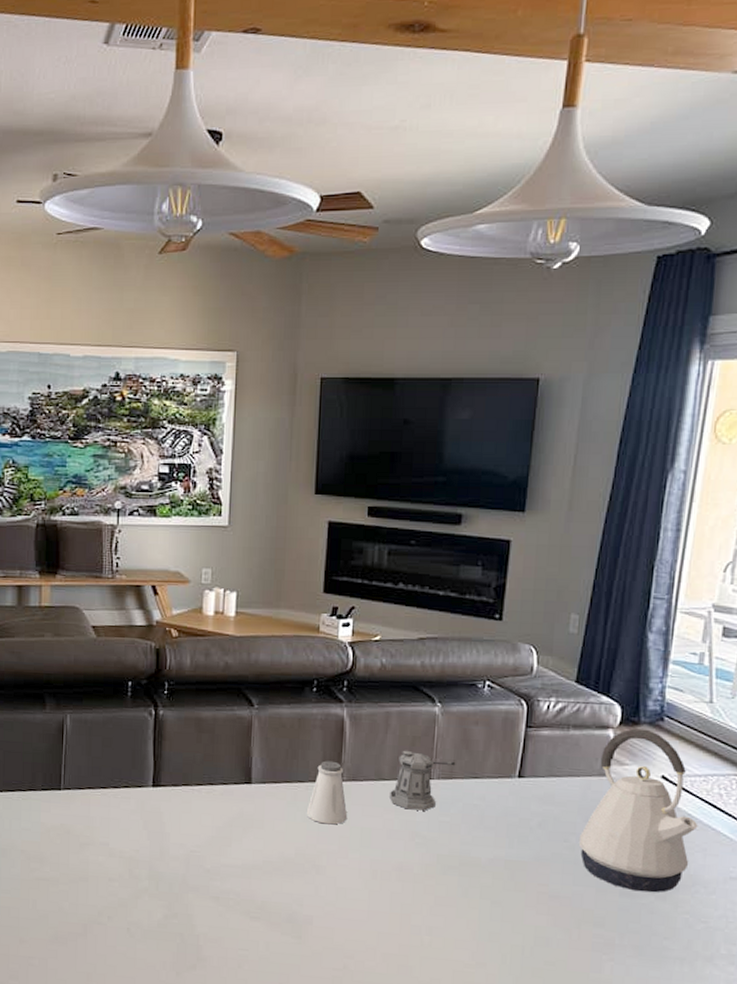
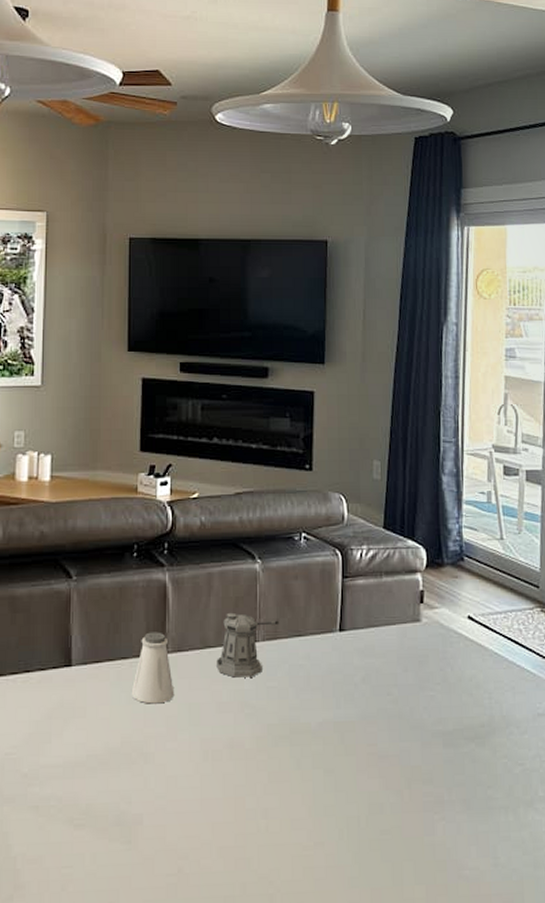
kettle: present [578,728,698,893] -> none [400,570,505,740]

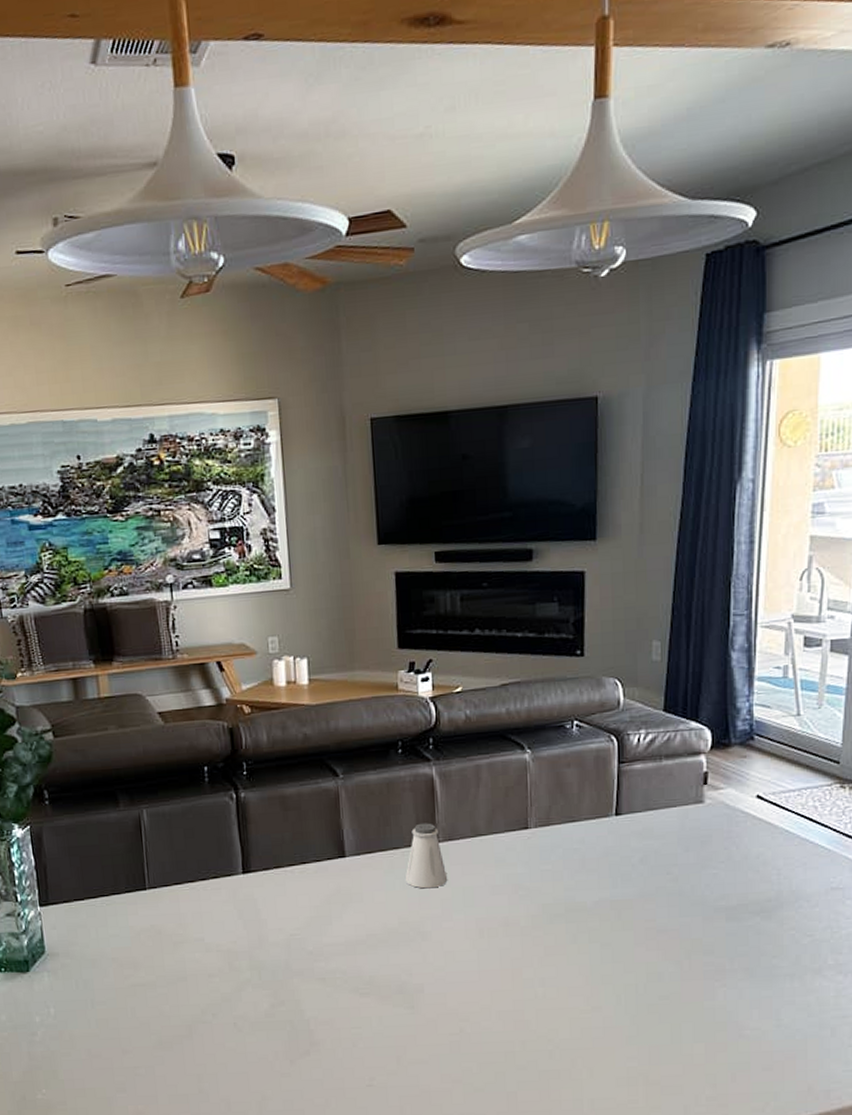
pepper shaker: present [216,612,280,678] -> none [488,802,552,863]

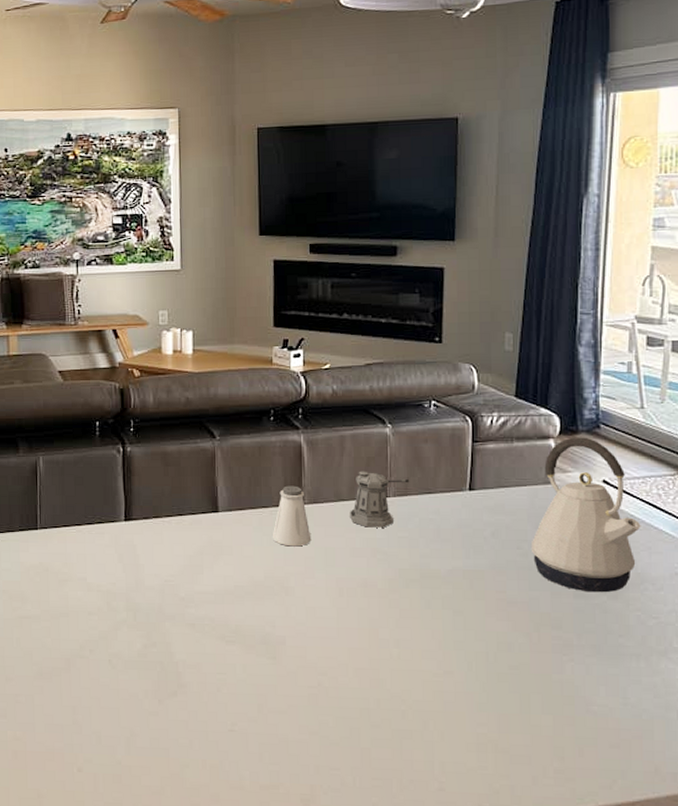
pepper shaker: none [488,802,552,863] -> present [350,471,410,528]
kettle: none [681,750,796,915] -> present [530,437,641,593]

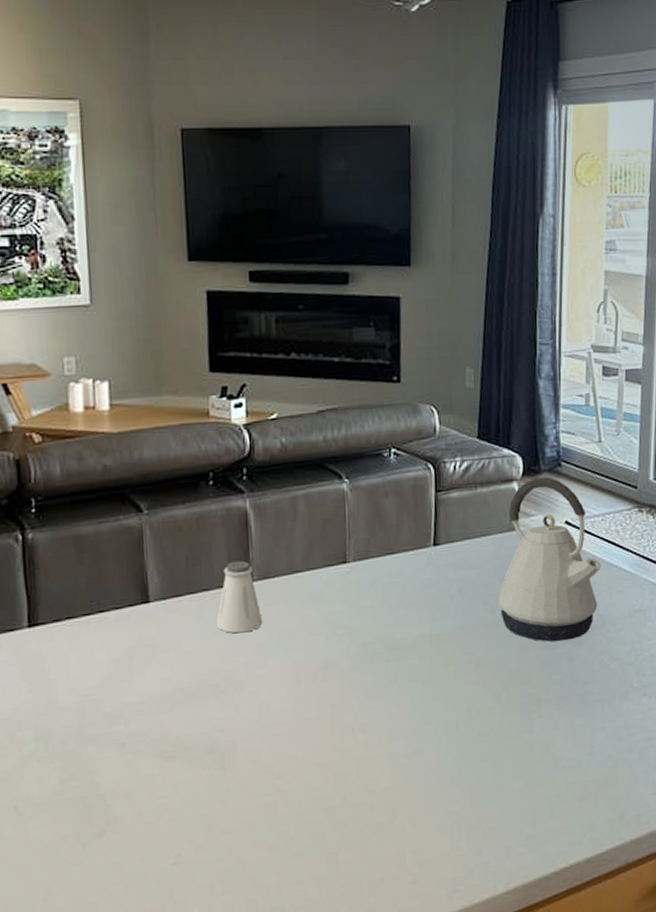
pepper shaker: present [350,471,410,528] -> none [305,535,371,601]

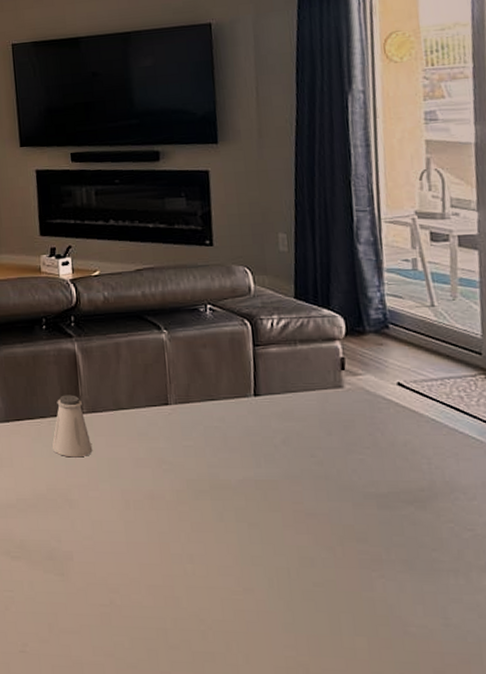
kettle: present [497,477,602,642] -> none [325,338,445,503]

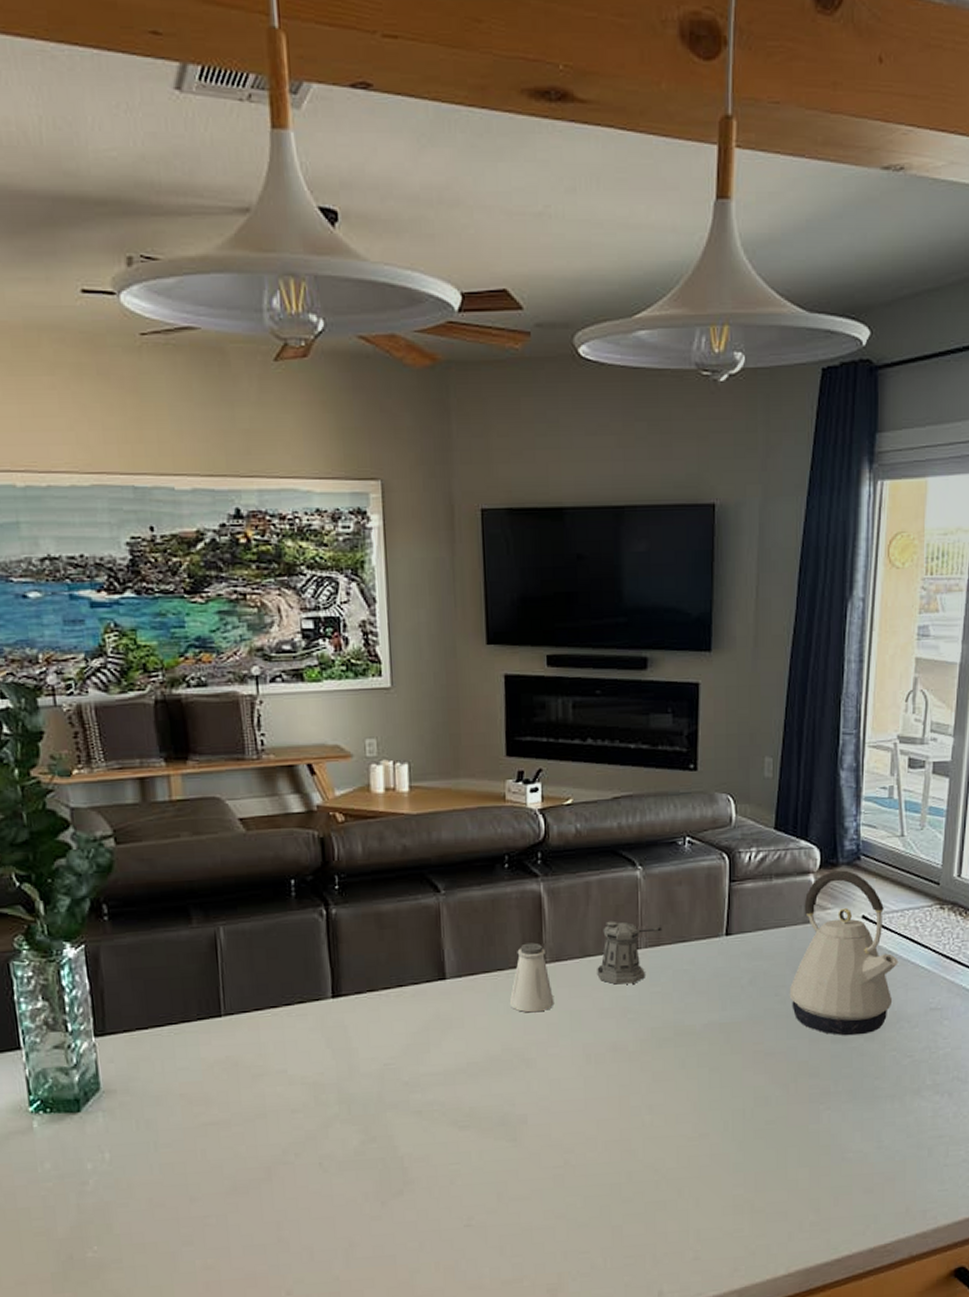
pepper shaker: none [130,378,191,437] -> present [597,920,663,985]
kettle: none [325,338,445,503] -> present [789,870,899,1036]

